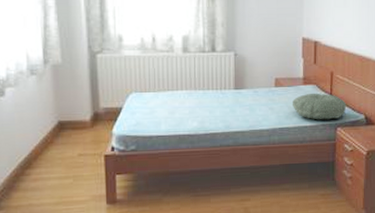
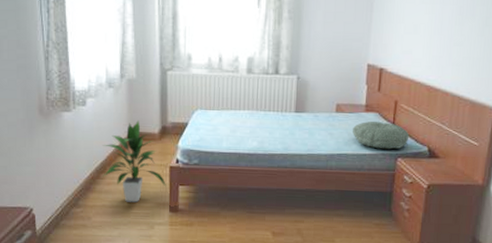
indoor plant: none [27,109,102,198] -> present [103,121,166,203]

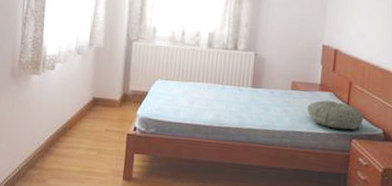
indoor plant: present [103,121,166,203] -> none [62,87,122,168]

